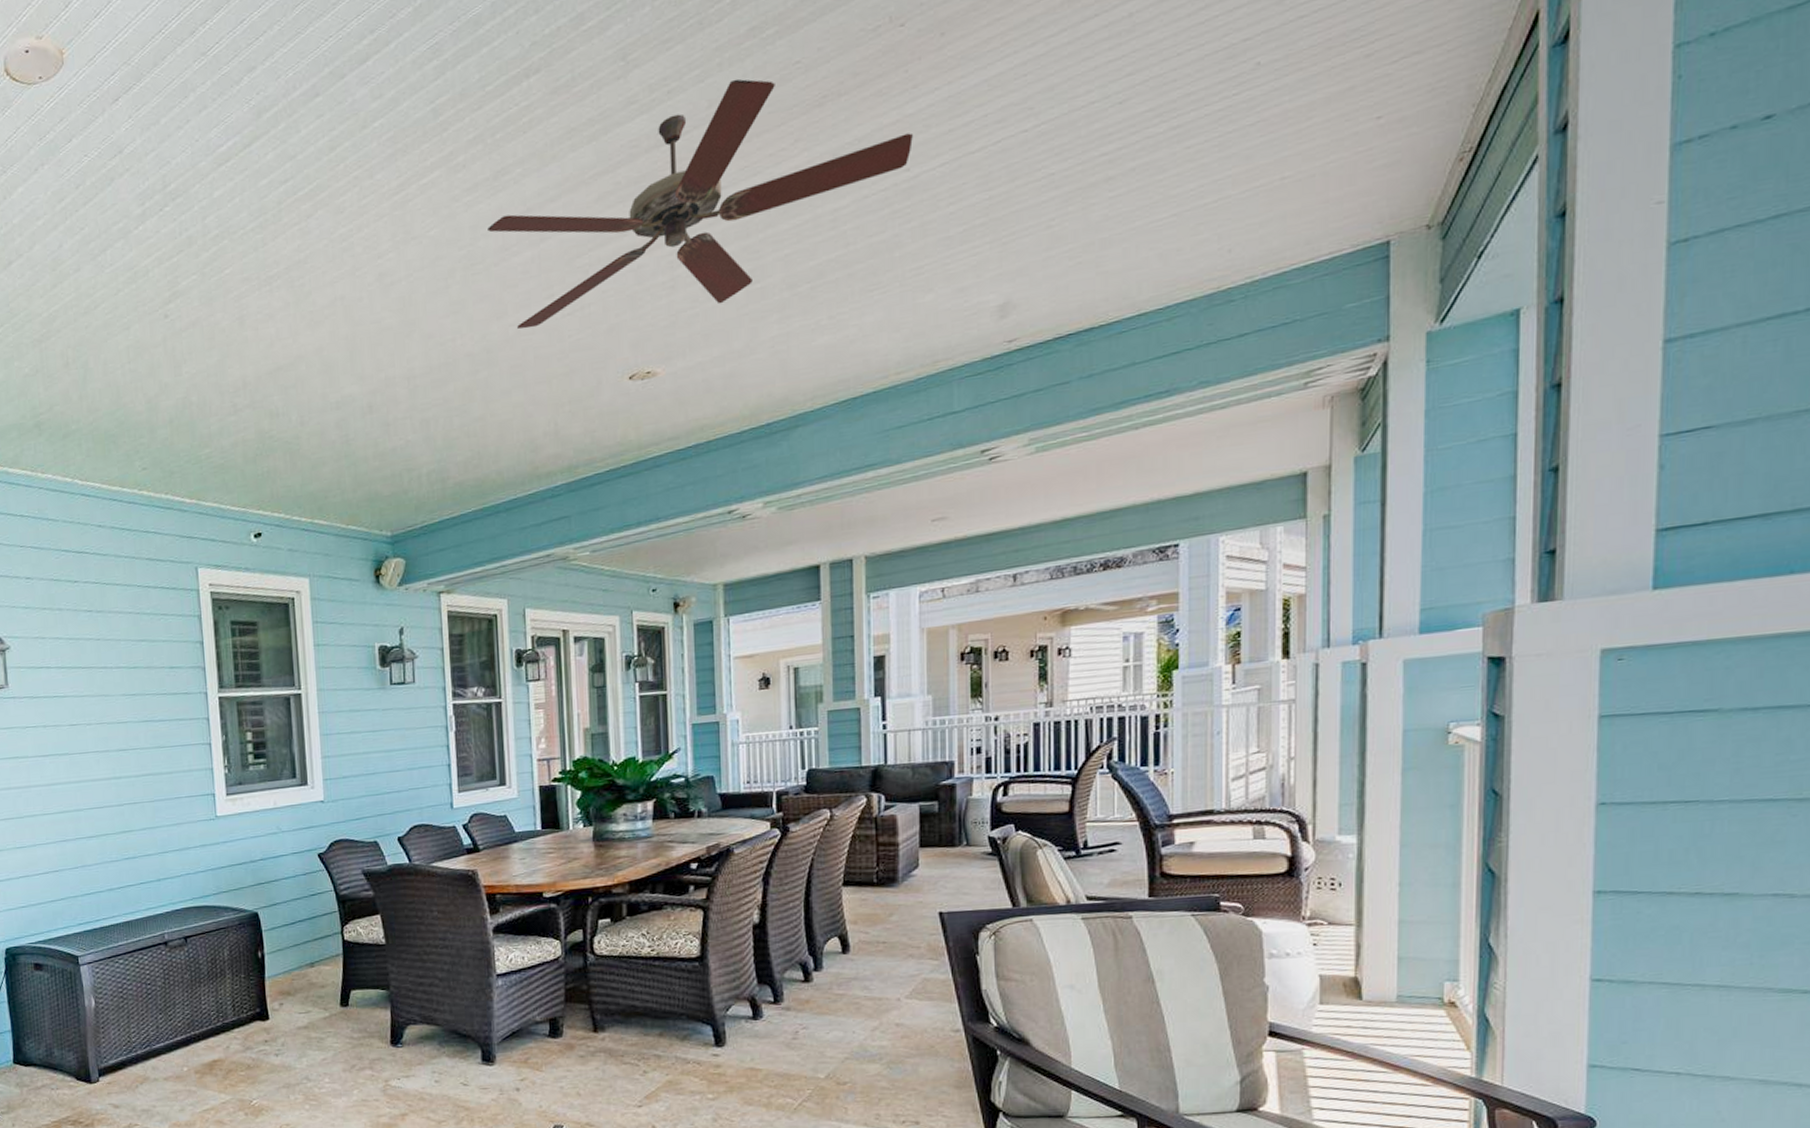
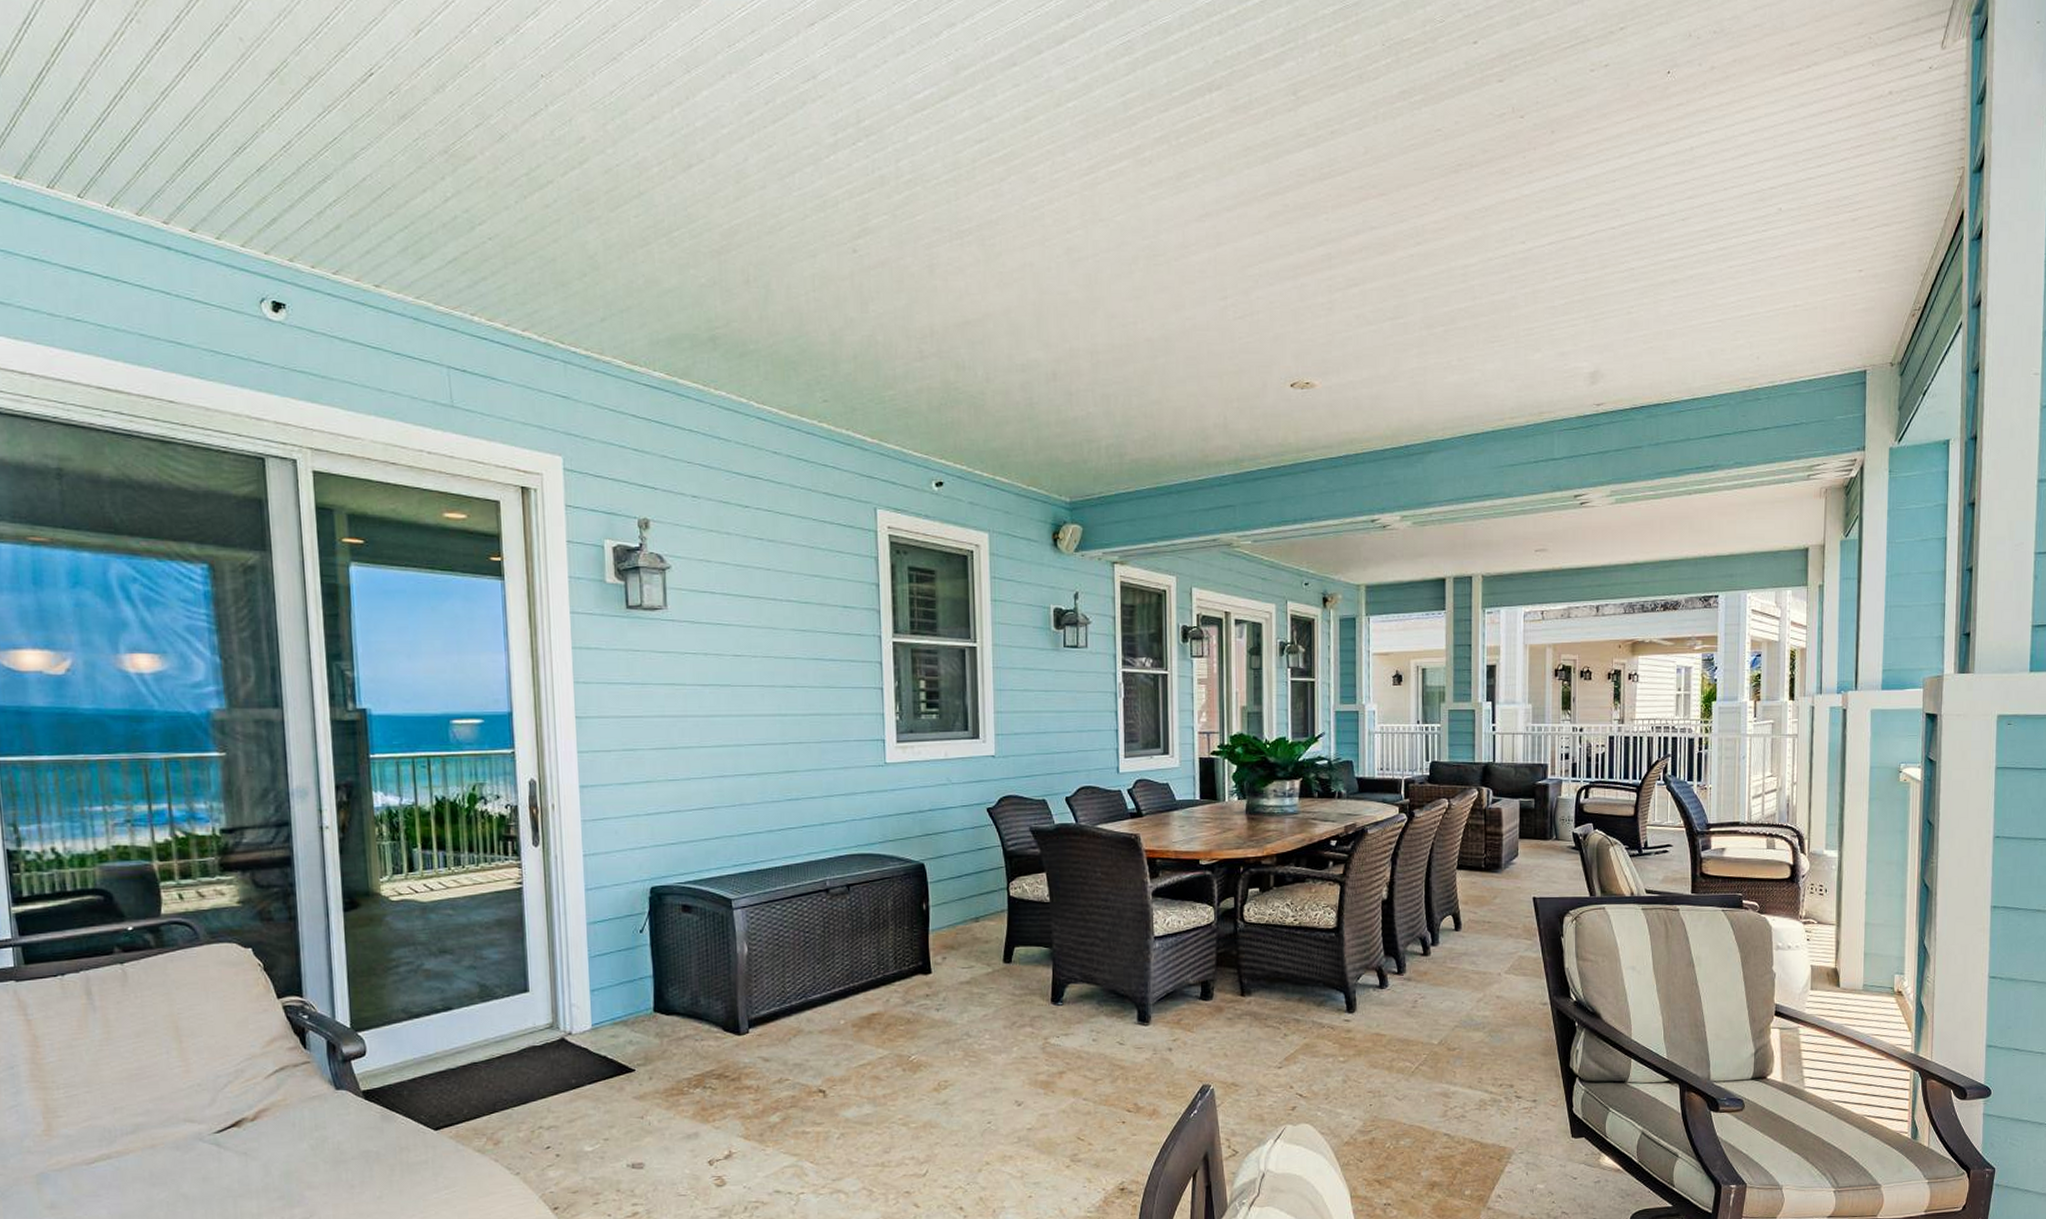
ceiling fan: present [488,78,913,329] -> none [1170,133,1528,332]

